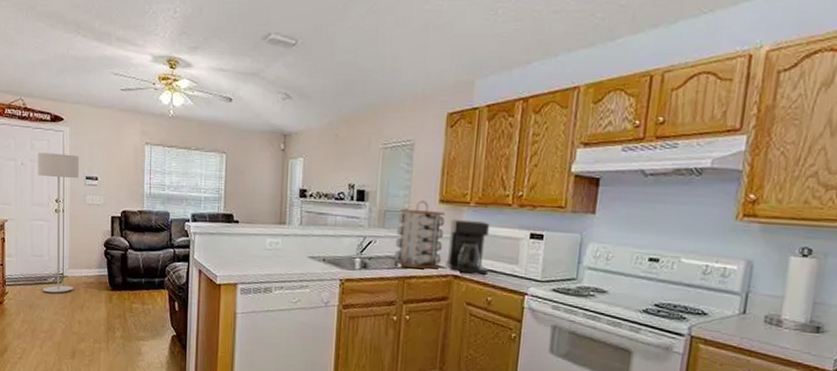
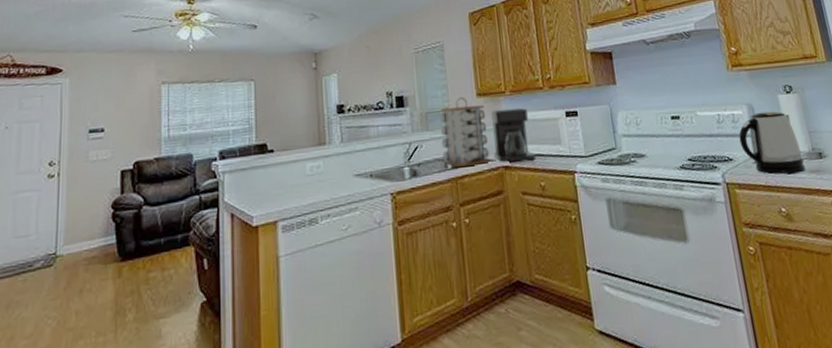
floor lamp: present [38,152,79,294] -> none [26,107,81,283]
kettle: none [722,271,797,343] -> present [738,111,806,175]

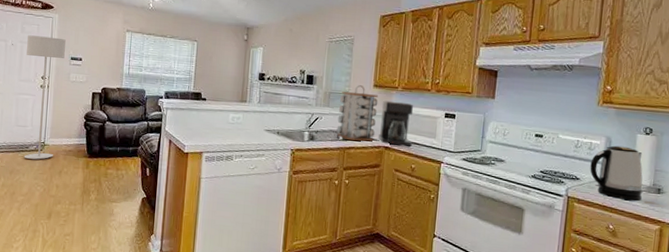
floor lamp: none [26,107,81,283] -> present [24,35,66,160]

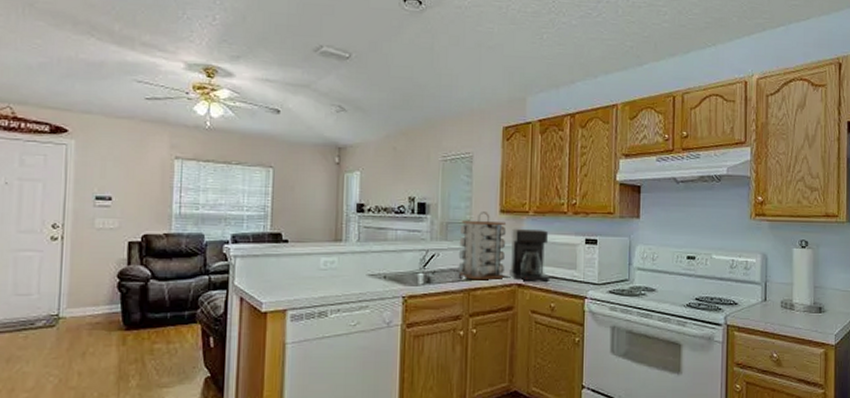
floor lamp: present [24,35,66,160] -> none [27,169,87,341]
kettle: present [590,145,643,202] -> none [748,263,803,324]

